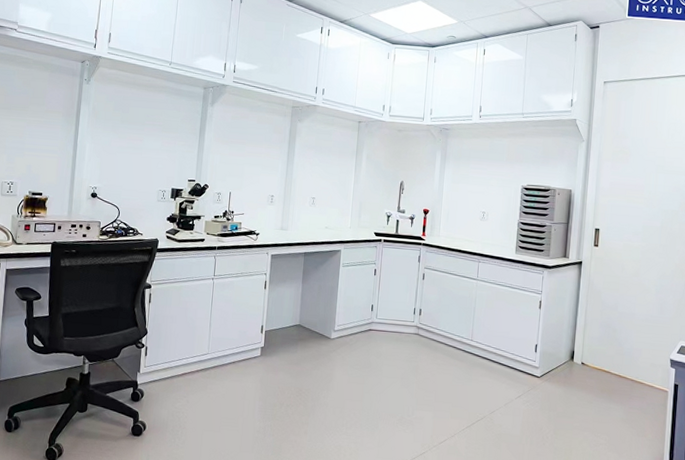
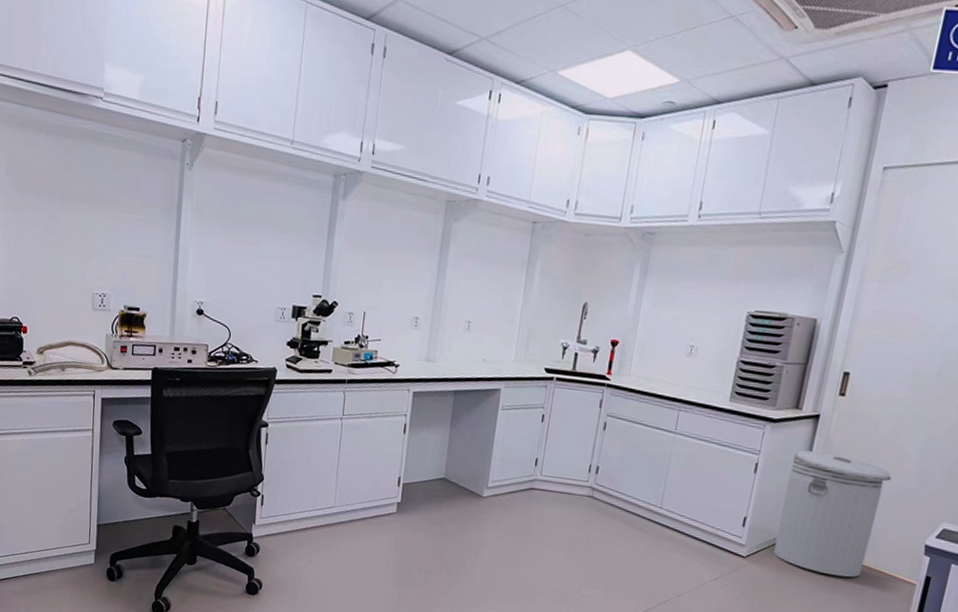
can: none [560,289,639,389] -> present [773,450,891,578]

